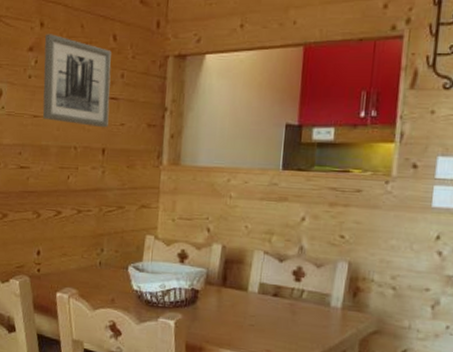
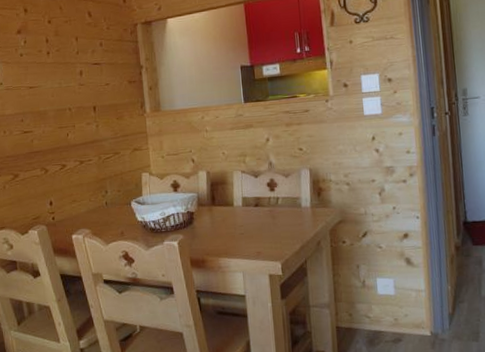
wall art: present [42,34,112,128] -> none [29,17,95,90]

